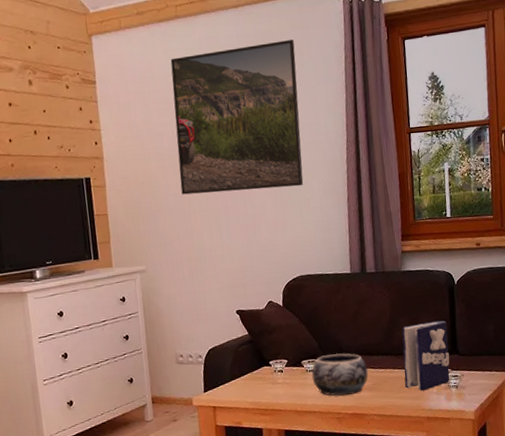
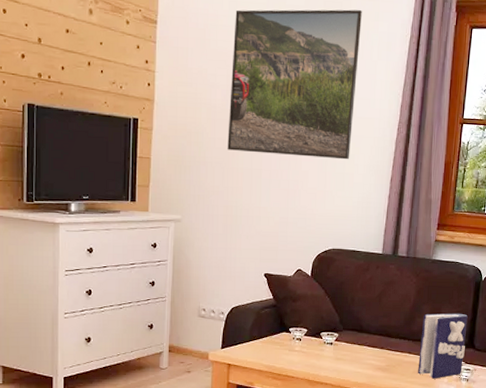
decorative bowl: present [311,353,369,396] -> none [328,330,385,372]

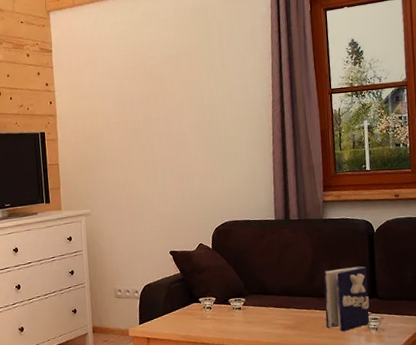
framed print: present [227,9,362,160] -> none [116,12,233,148]

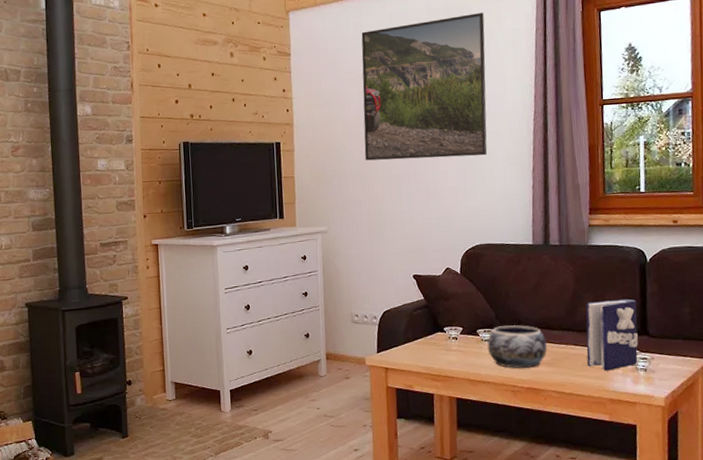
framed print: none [116,12,233,148] -> present [361,13,488,161]
decorative bowl: none [238,293,292,333] -> present [487,324,548,368]

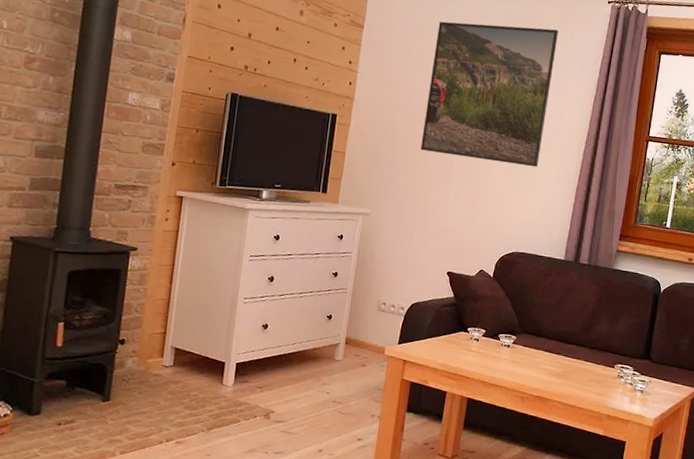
decorative bowl: present [487,324,548,368] -> none [505,333,561,377]
book: present [585,298,638,371] -> none [593,322,645,389]

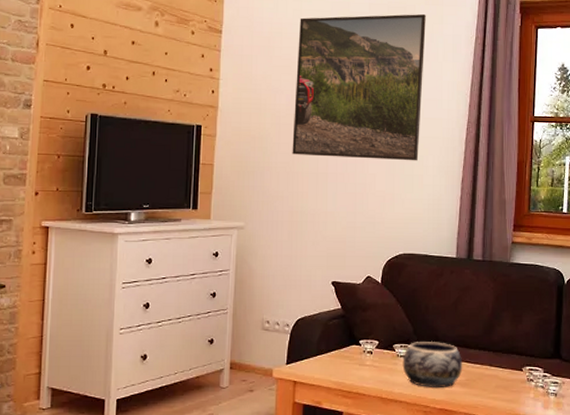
decorative bowl: none [505,333,561,377] -> present [402,340,463,387]

